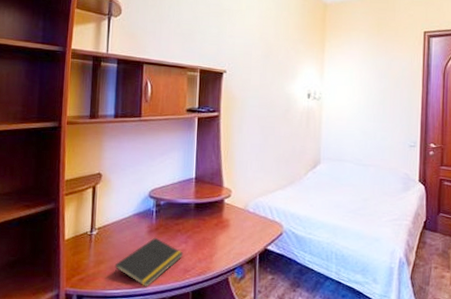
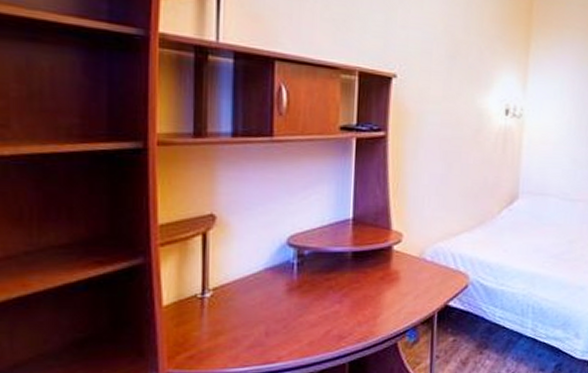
notepad: present [114,237,184,288] -> none [239,297,337,362]

